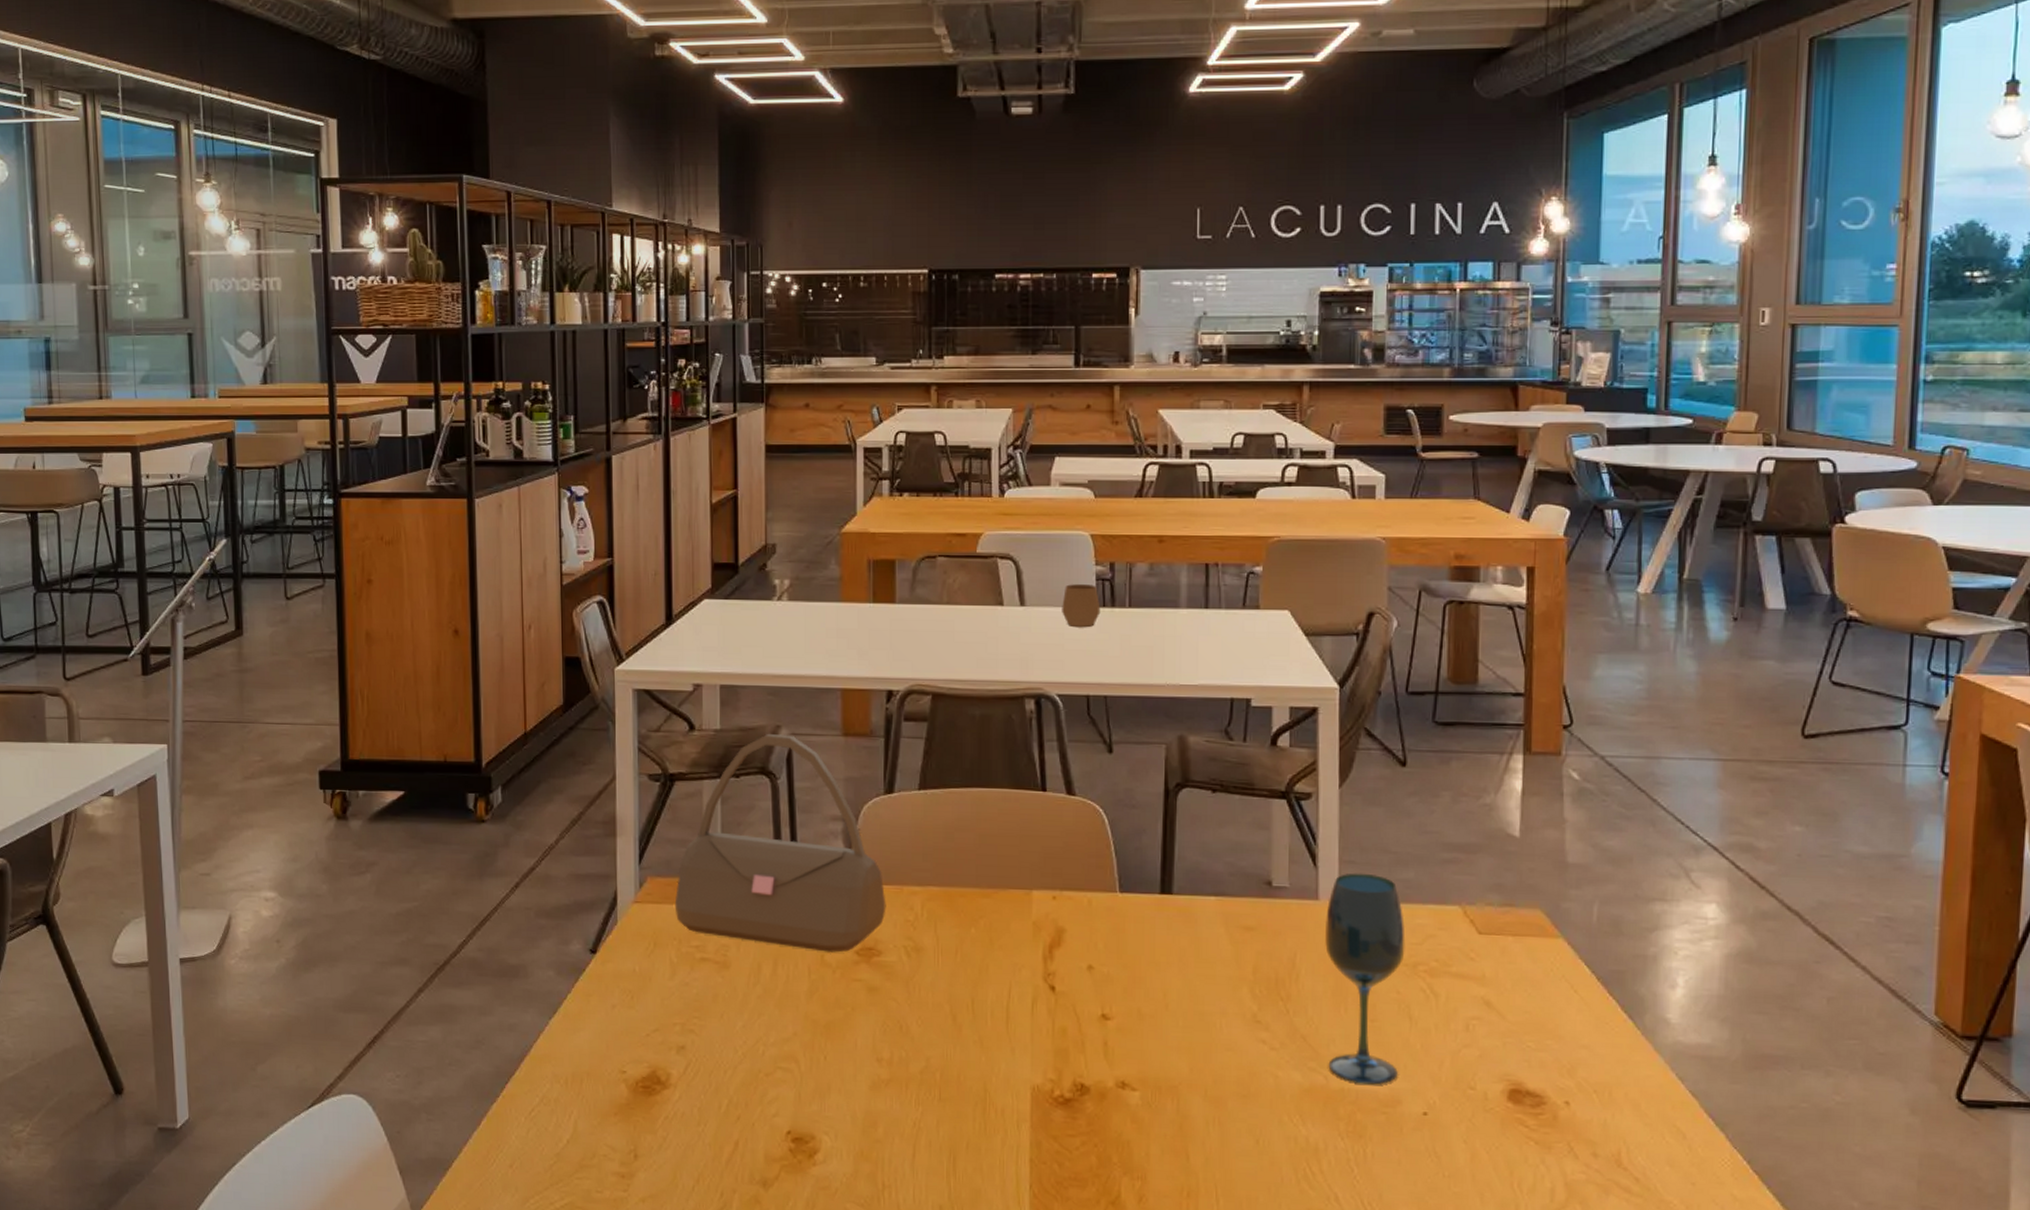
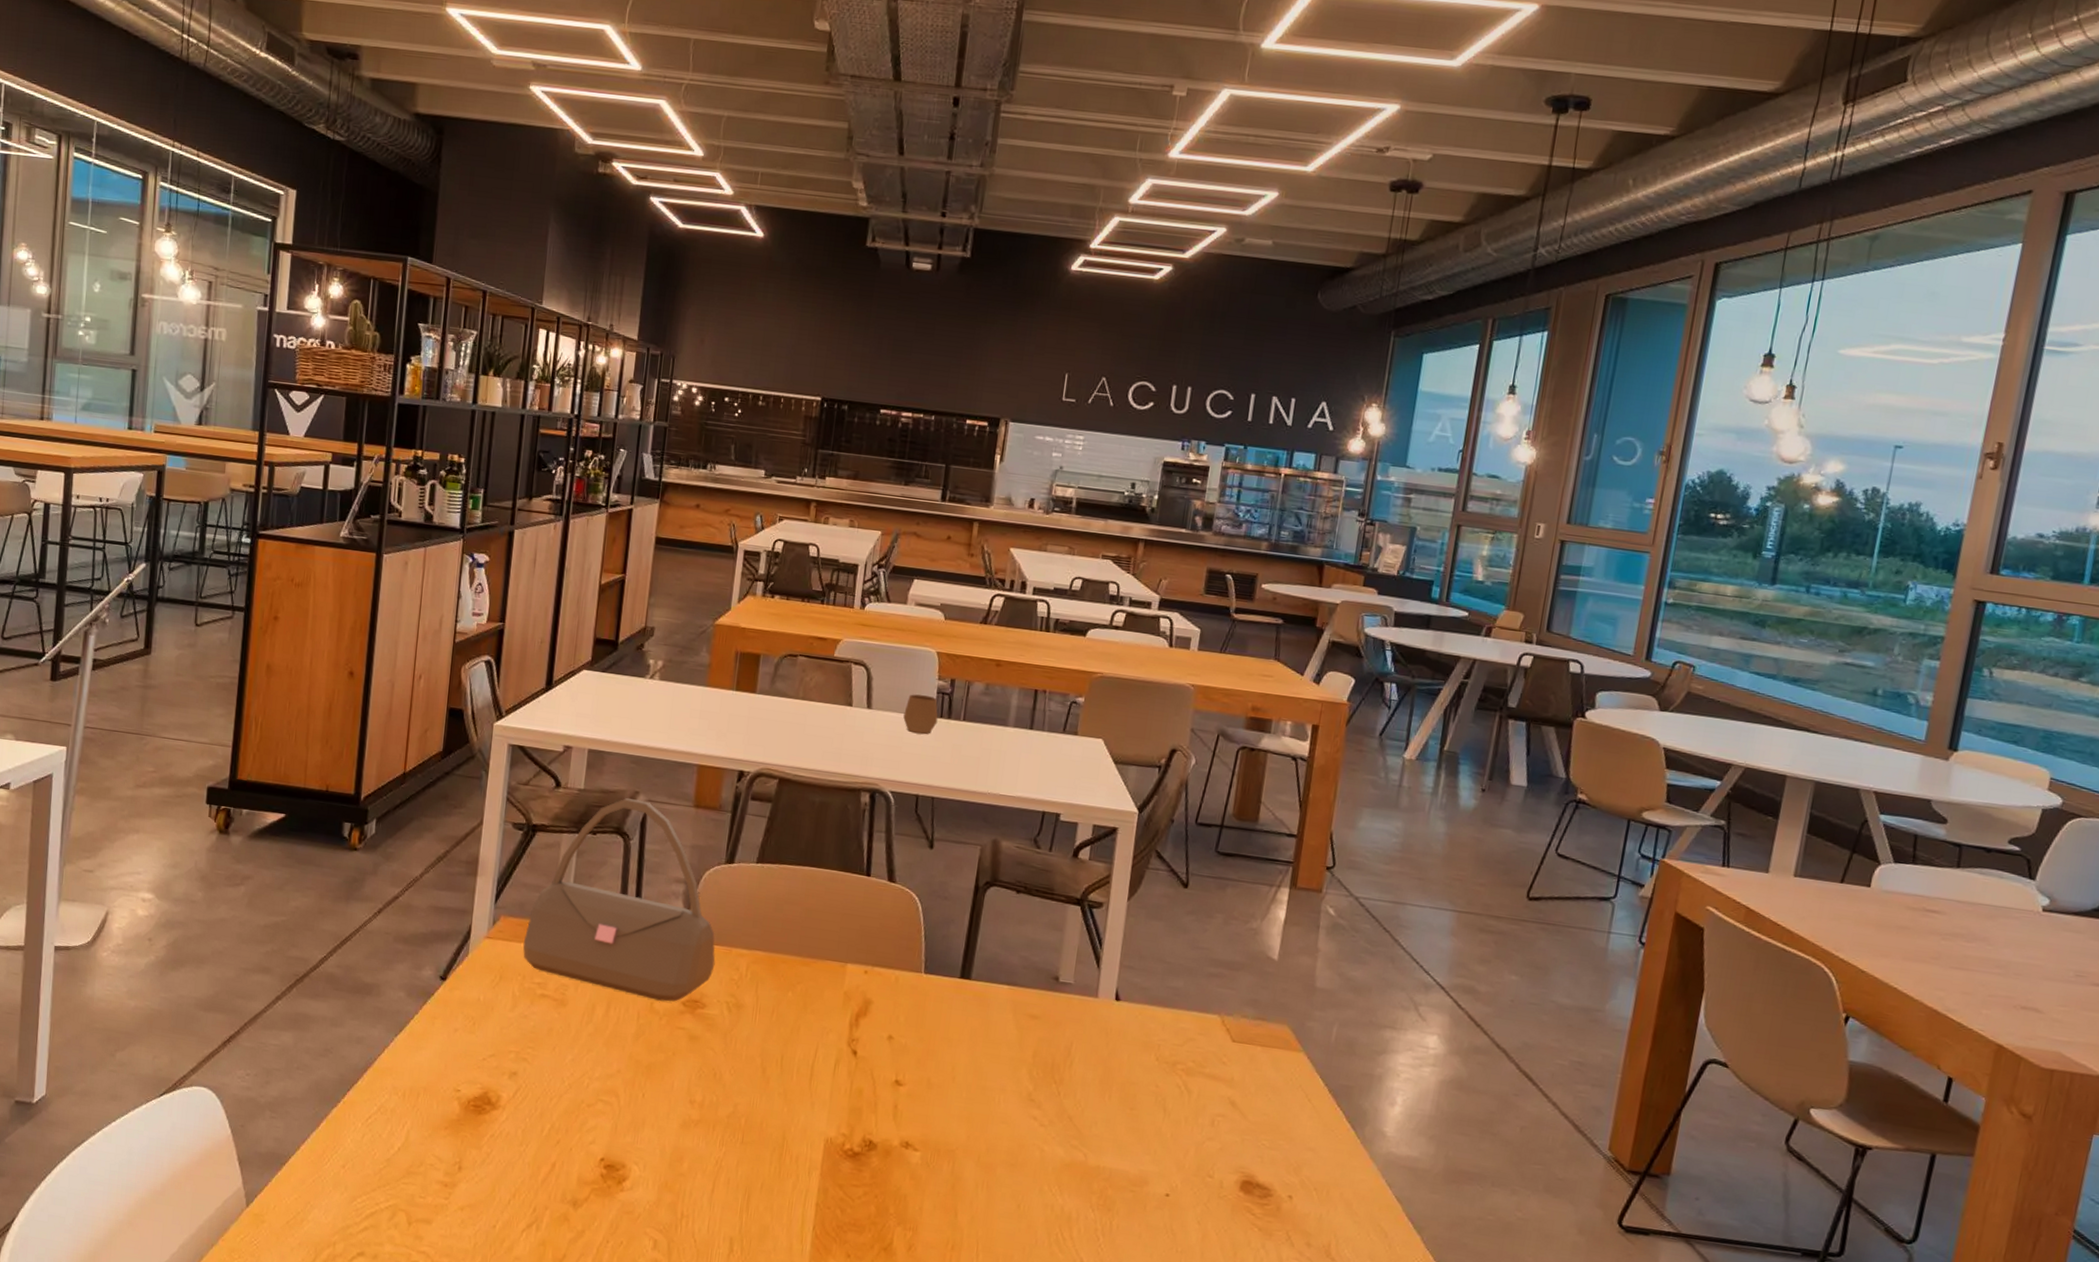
wineglass: present [1325,873,1406,1085] -> none [1088,977,1171,1166]

